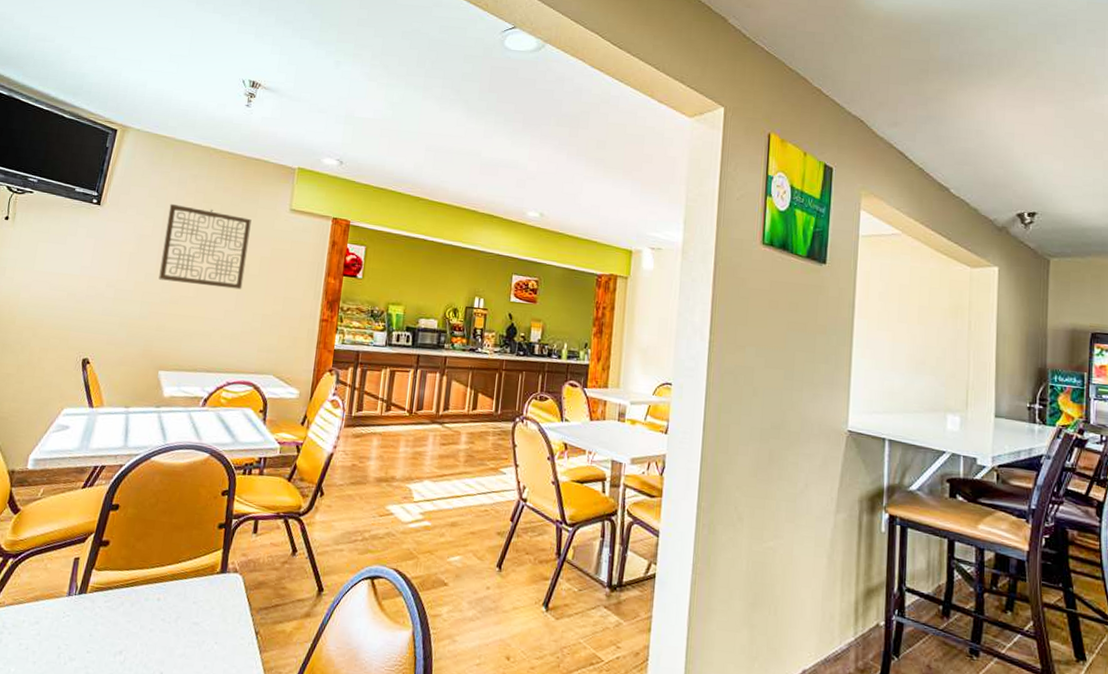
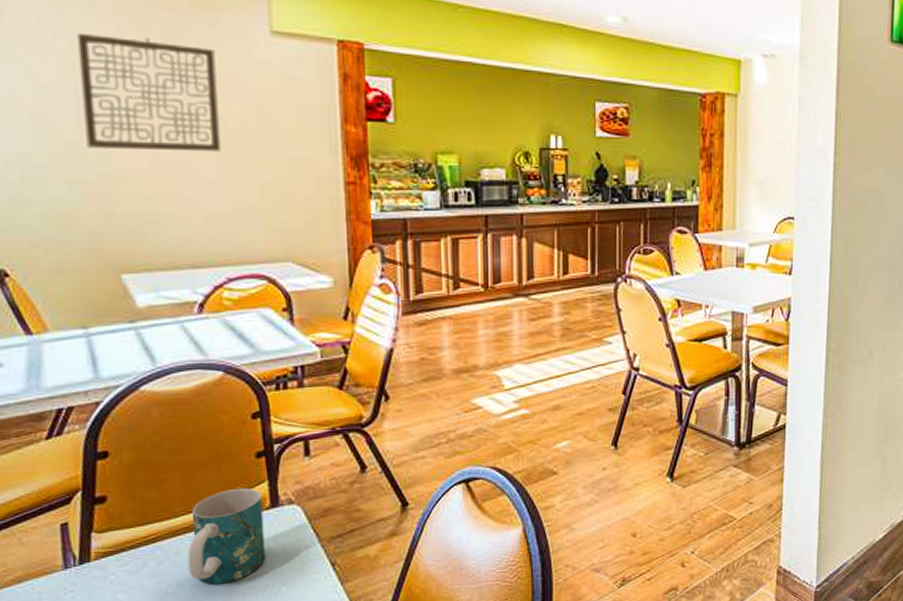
mug: none [151,551,216,633] -> present [187,487,266,585]

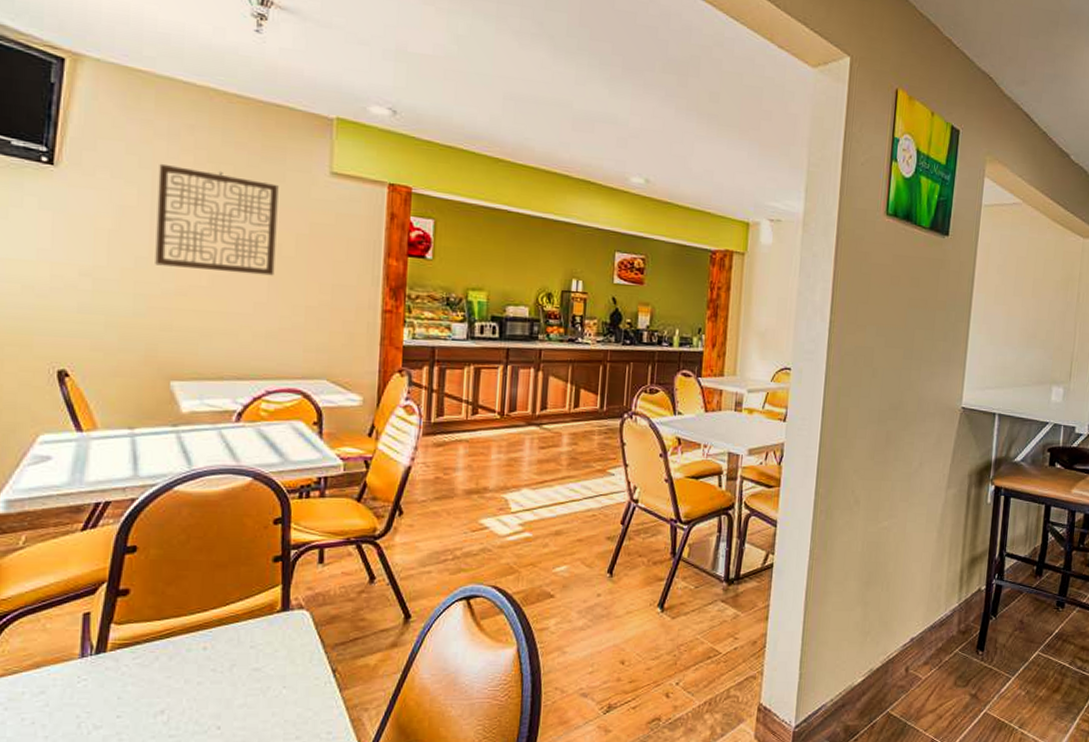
mug: present [187,487,266,585] -> none [197,590,274,683]

